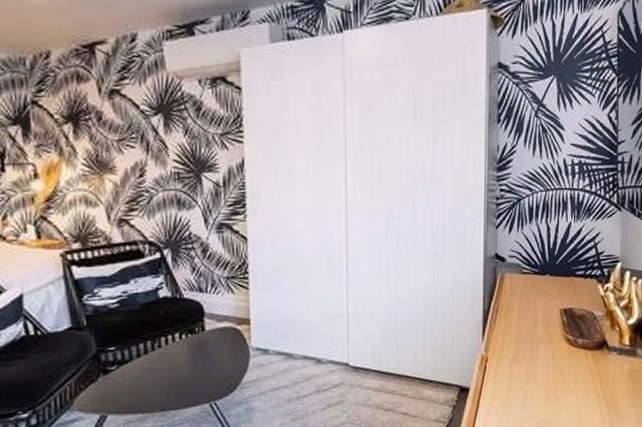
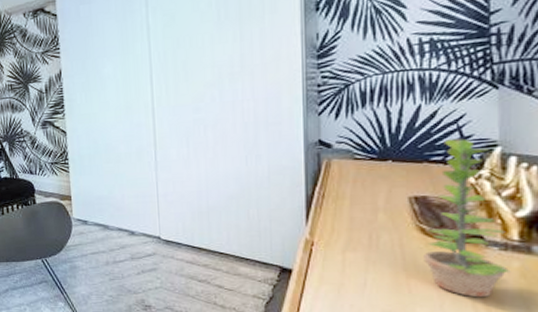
plant: none [568,255,623,399] -> present [424,138,511,298]

